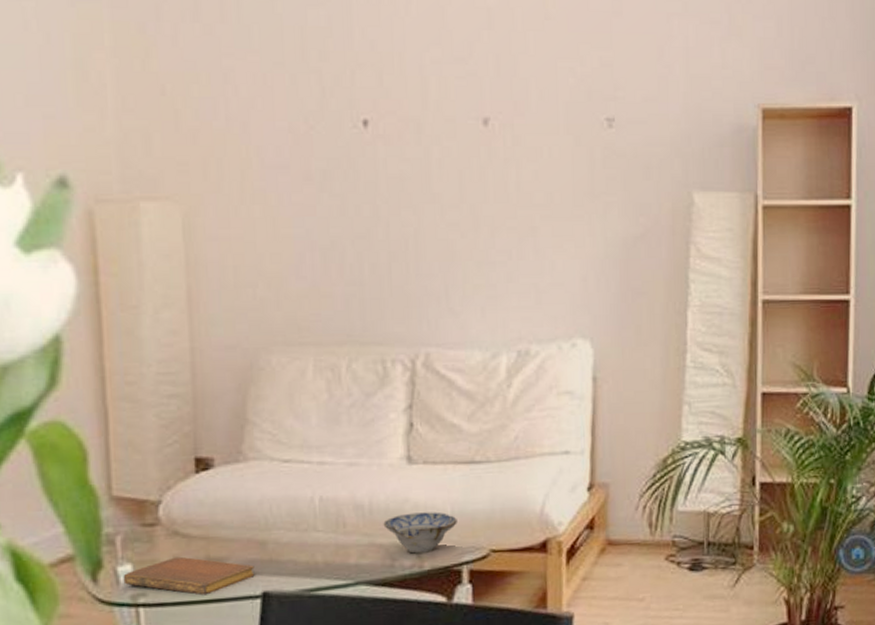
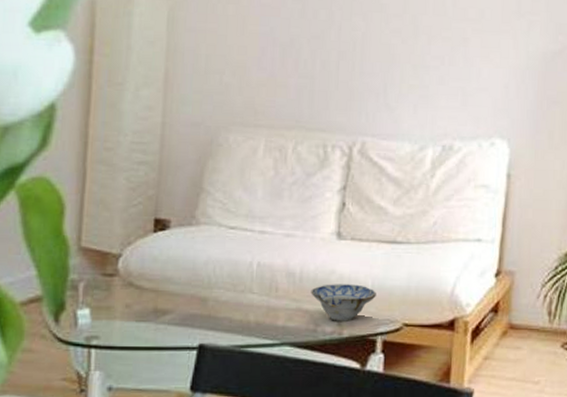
notebook: present [123,556,255,596] -> none [80,305,195,343]

